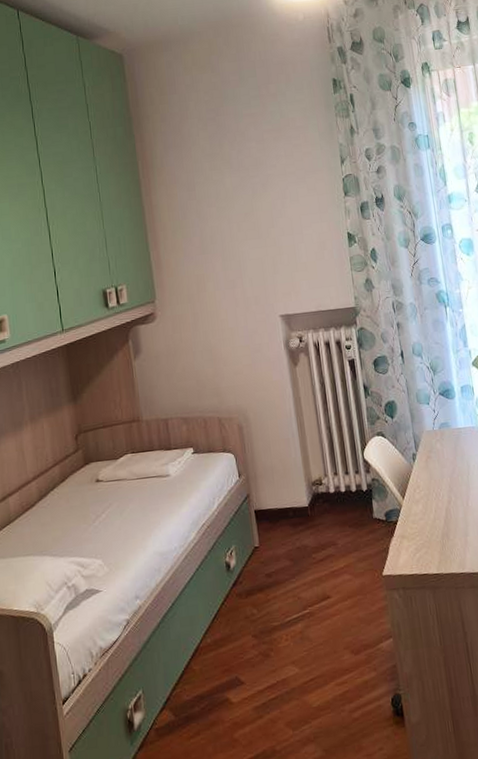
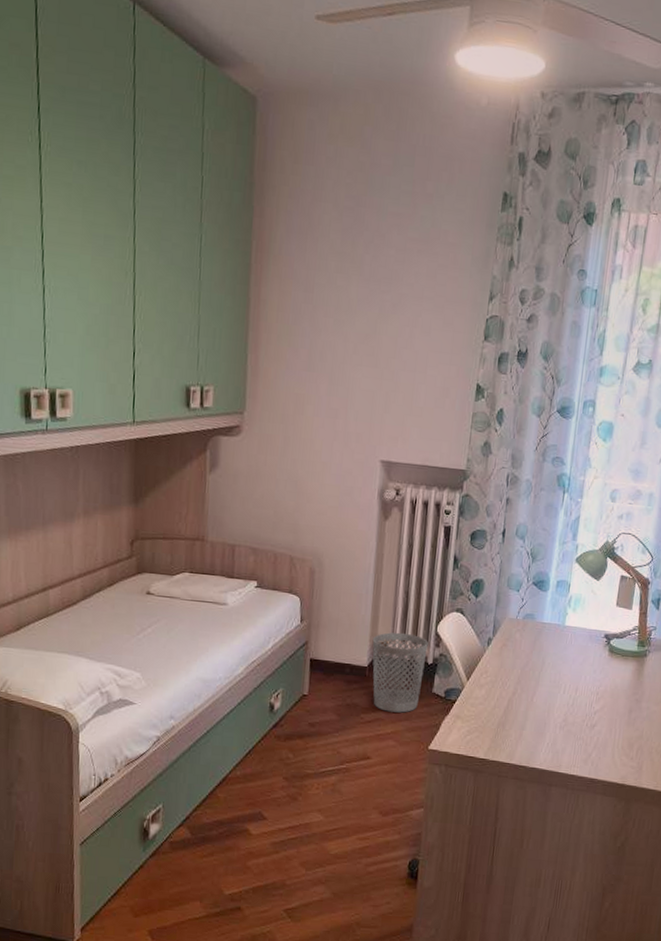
wastebasket: none [307,466,363,547] -> present [372,632,428,713]

